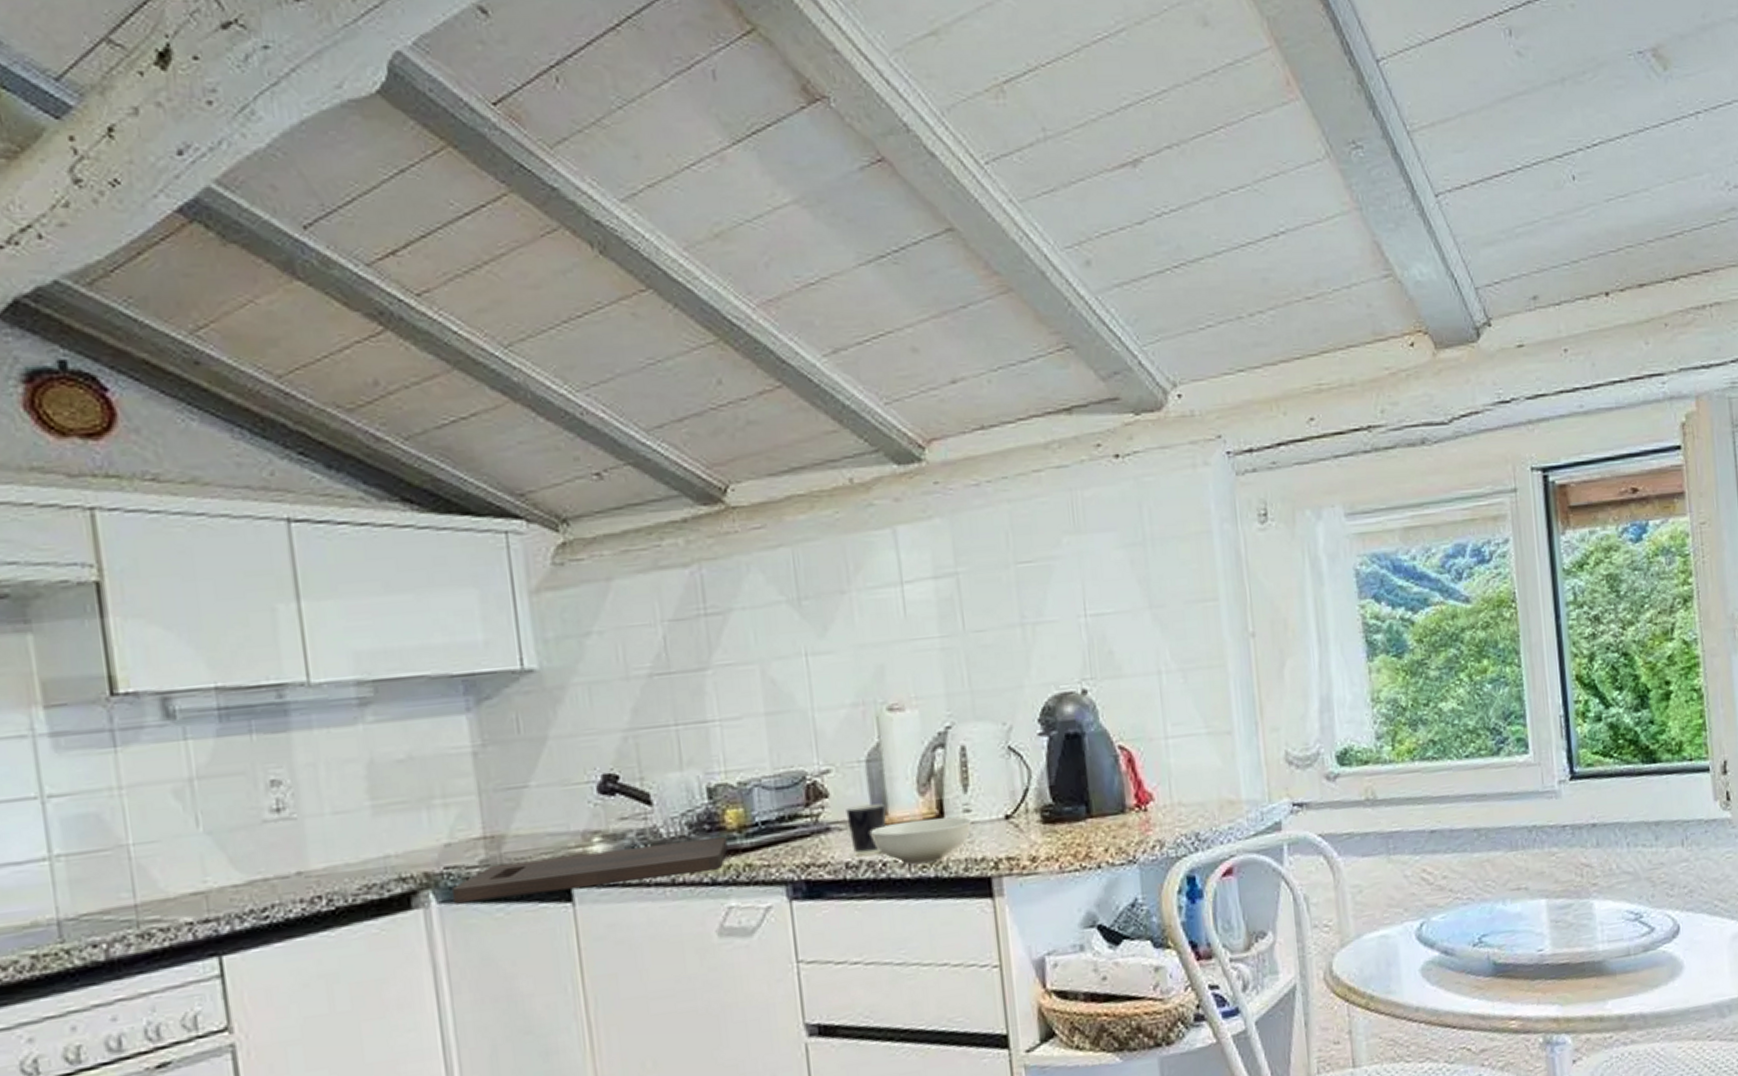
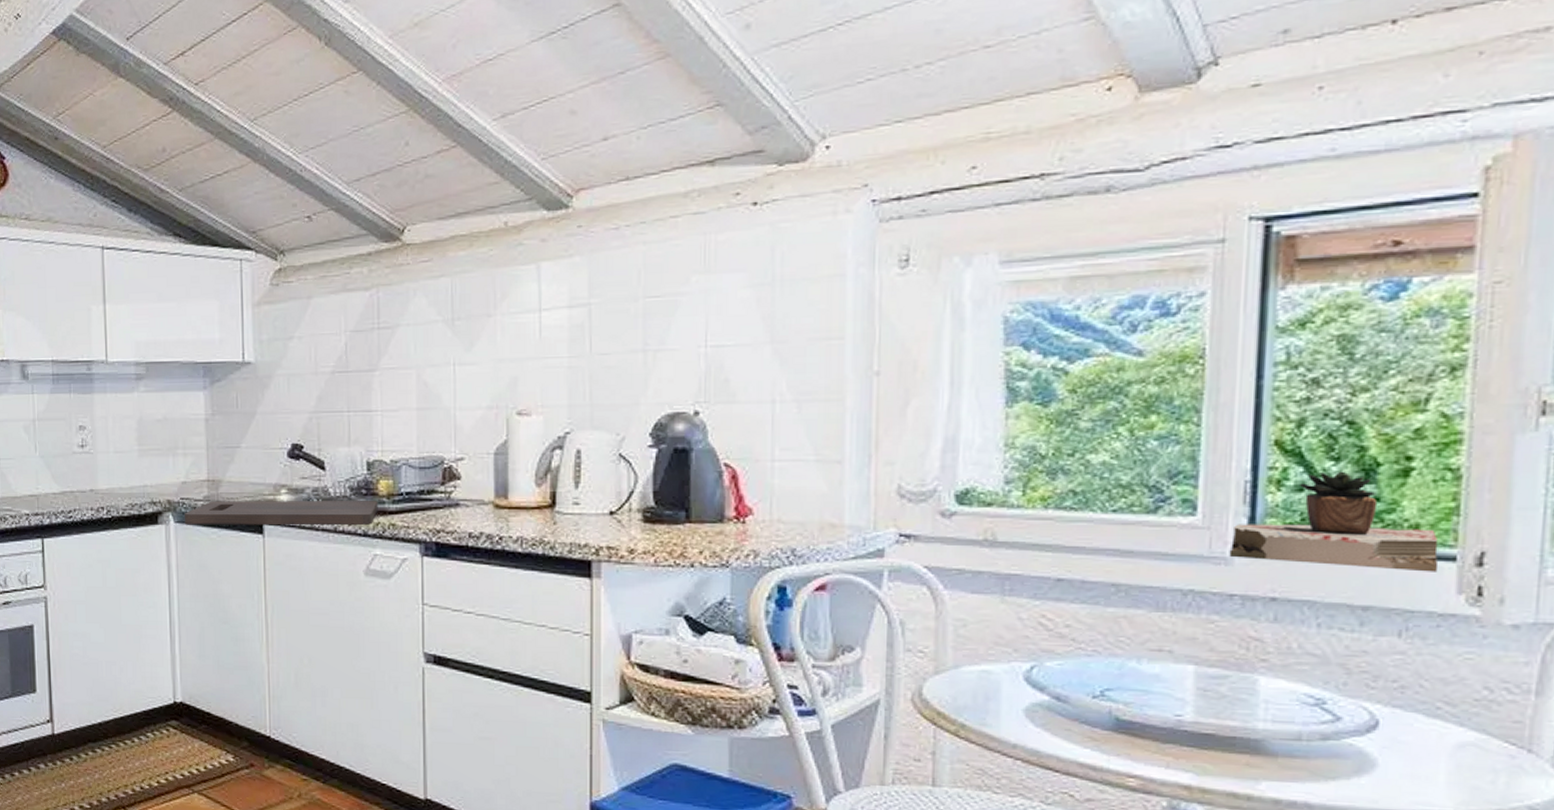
mug: present [846,803,887,856] -> none [473,489,507,529]
bowl: present [869,816,972,865] -> none [491,506,580,542]
succulent plant: none [1557,699,1700,791] -> present [1229,471,1439,572]

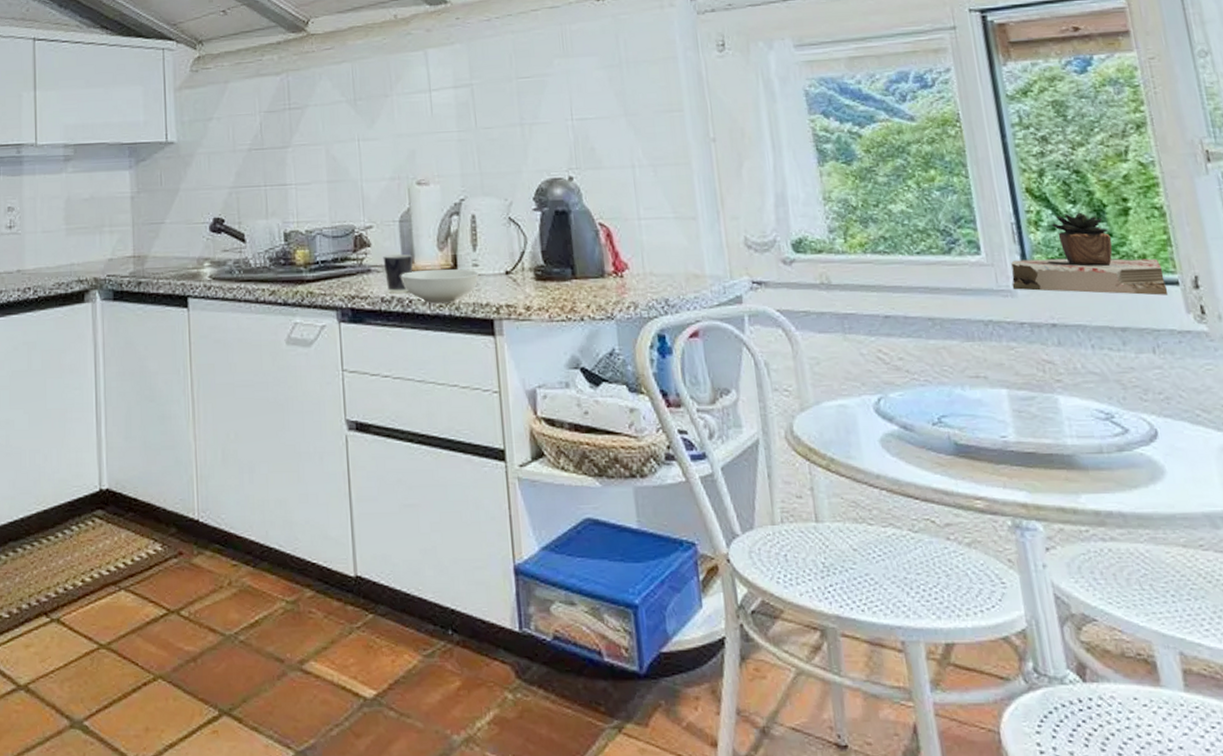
cutting board: present [184,501,378,526] -> none [110,270,297,302]
mug: none [473,489,507,529] -> present [383,254,413,293]
bowl: none [491,506,580,542] -> present [400,268,479,304]

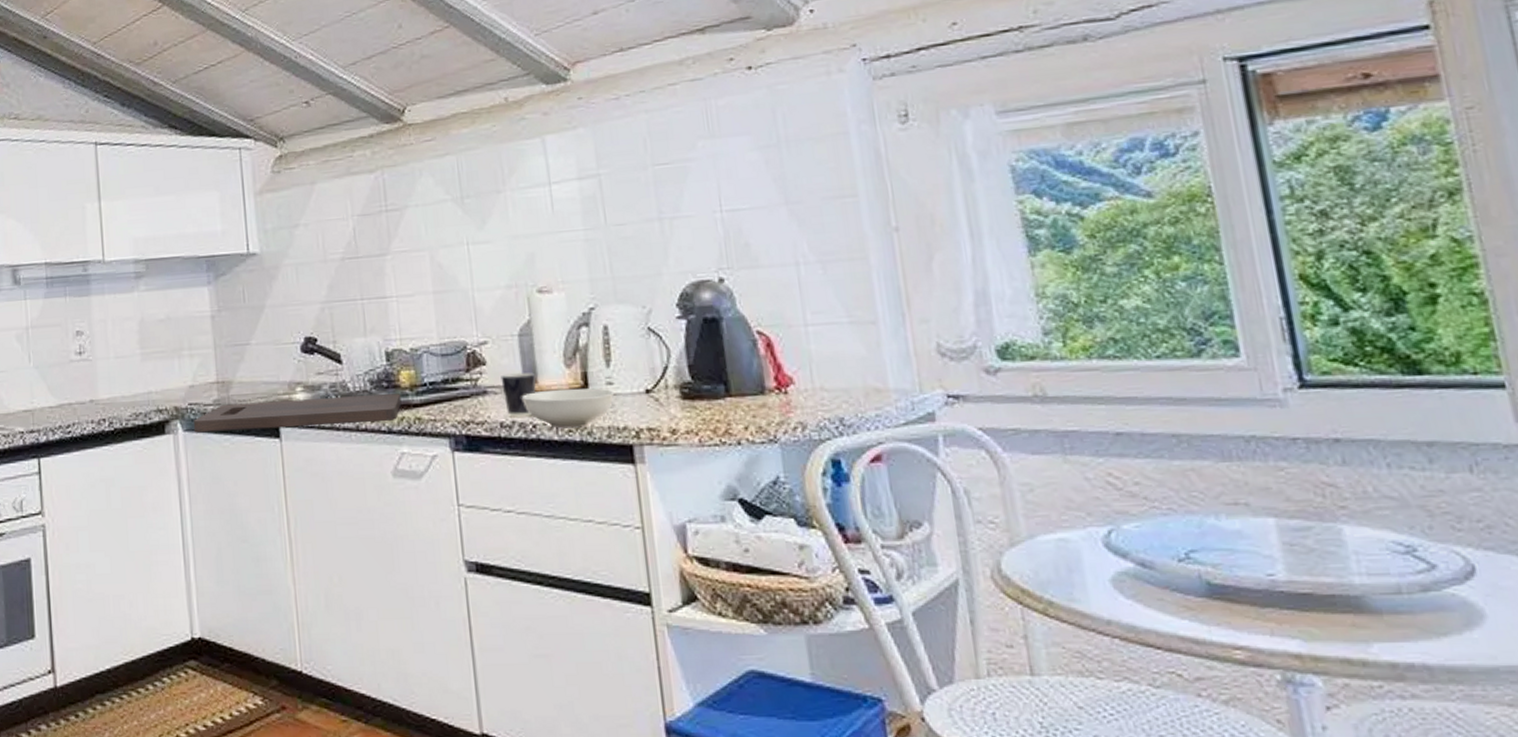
cutting board: none [110,270,297,302] -> present [193,393,402,433]
succulent plant: present [1011,212,1169,296] -> none [1280,302,1491,402]

